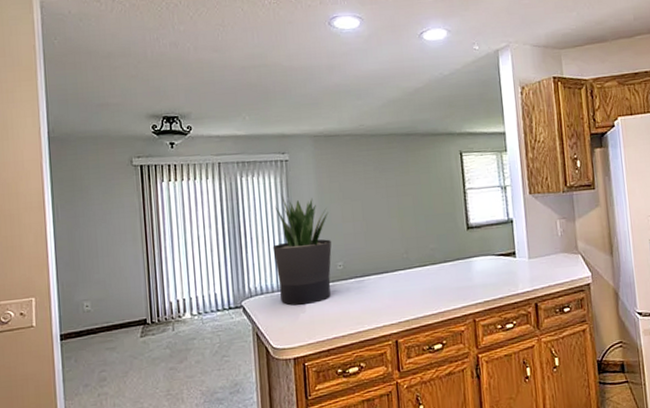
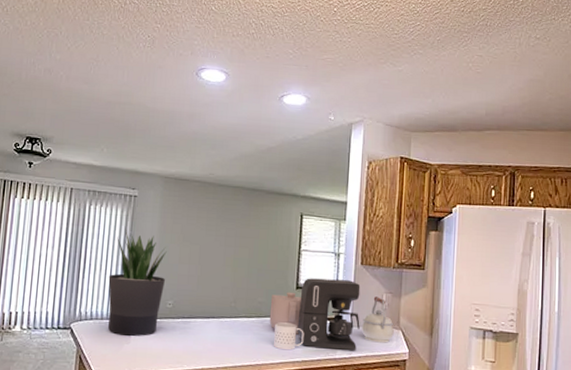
canister: none [443,233,477,276] -> present [269,291,301,335]
mug: none [451,265,483,294] -> present [273,322,304,351]
coffee maker: none [472,212,538,287] -> present [297,278,361,350]
kettle: none [539,224,574,271] -> present [361,297,394,343]

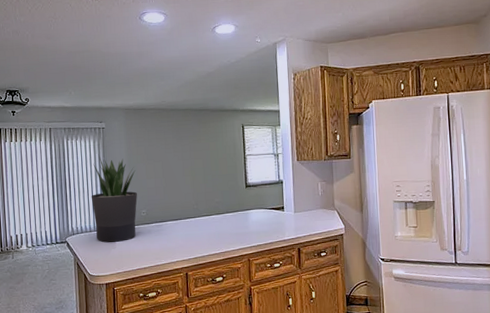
canister: present [269,291,301,335] -> none [226,190,253,225]
mug: present [273,322,304,351] -> none [232,216,257,239]
coffee maker: present [297,278,361,350] -> none [249,175,302,234]
kettle: present [361,297,394,343] -> none [303,185,331,223]

